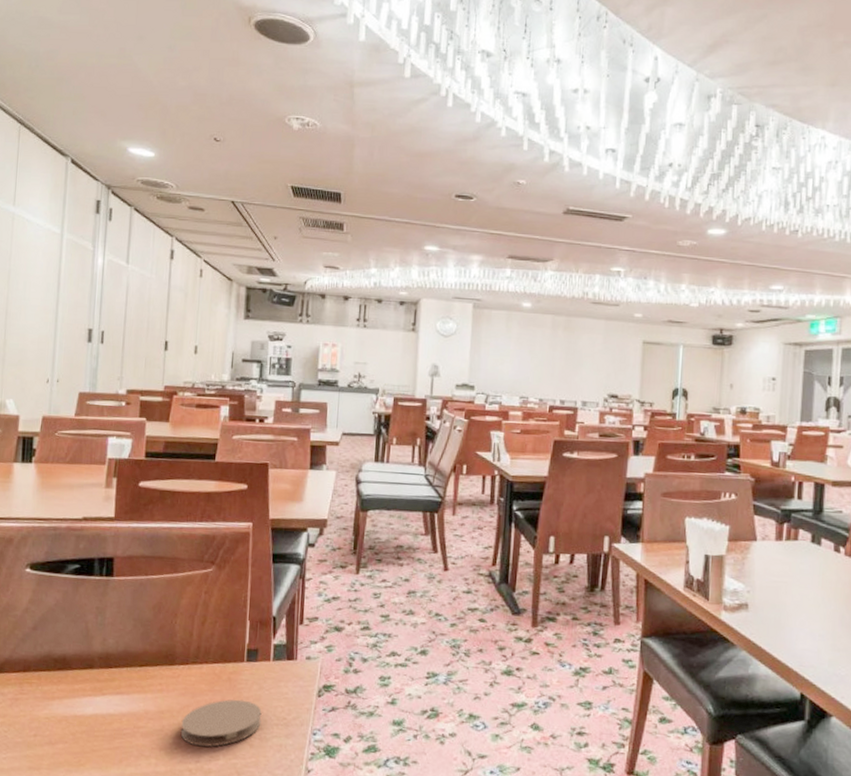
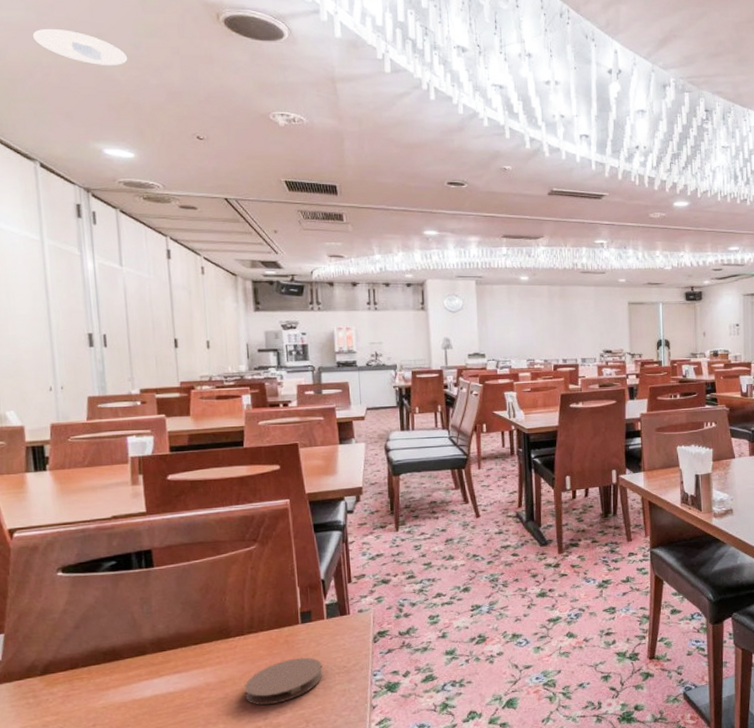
recessed light: none [83,31,163,67] -> present [32,28,128,65]

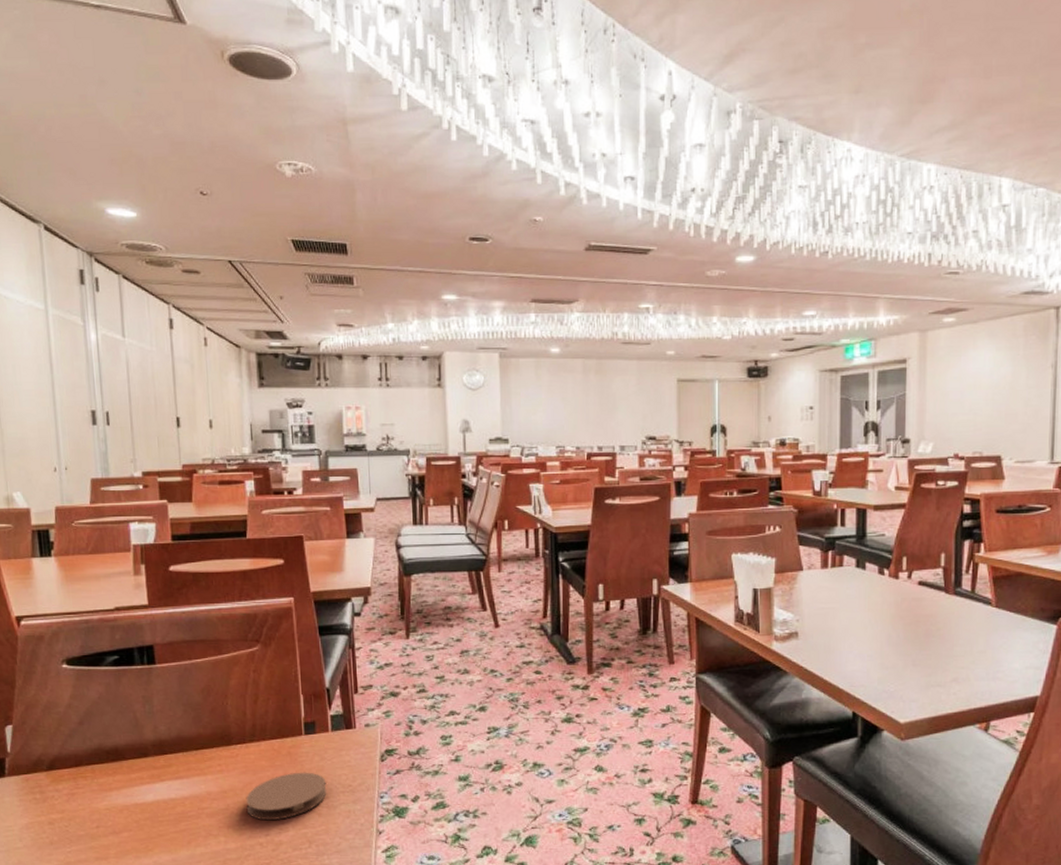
recessed light: present [32,28,128,65] -> none [36,77,130,116]

